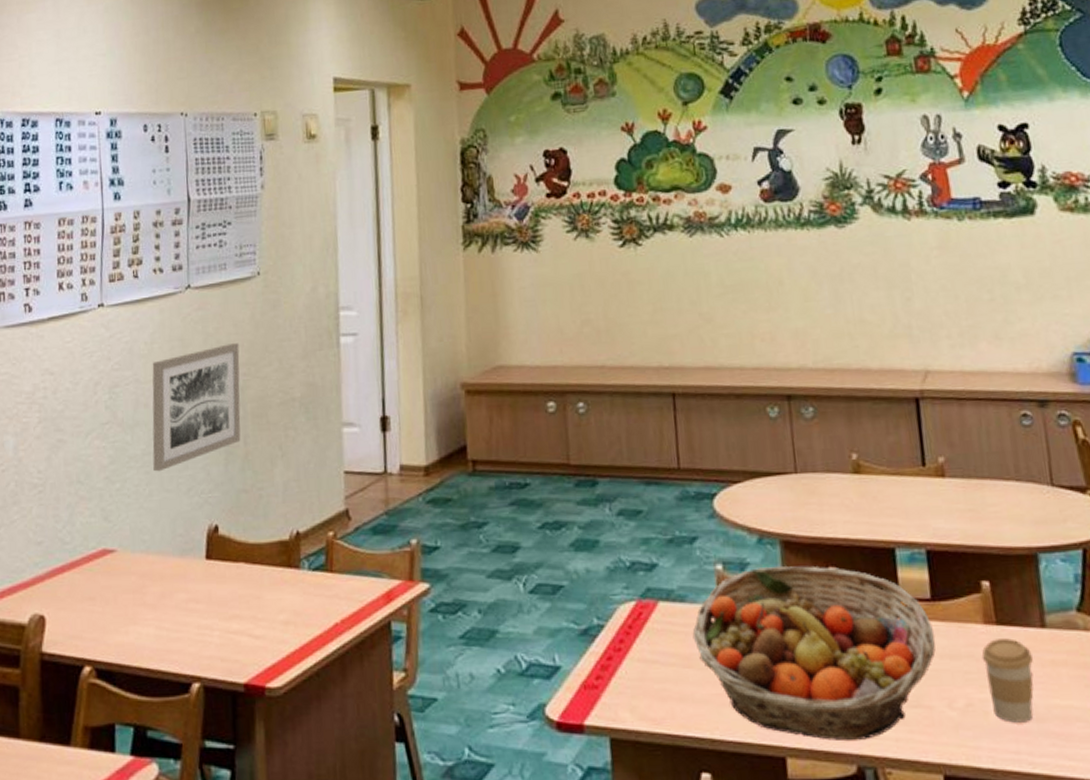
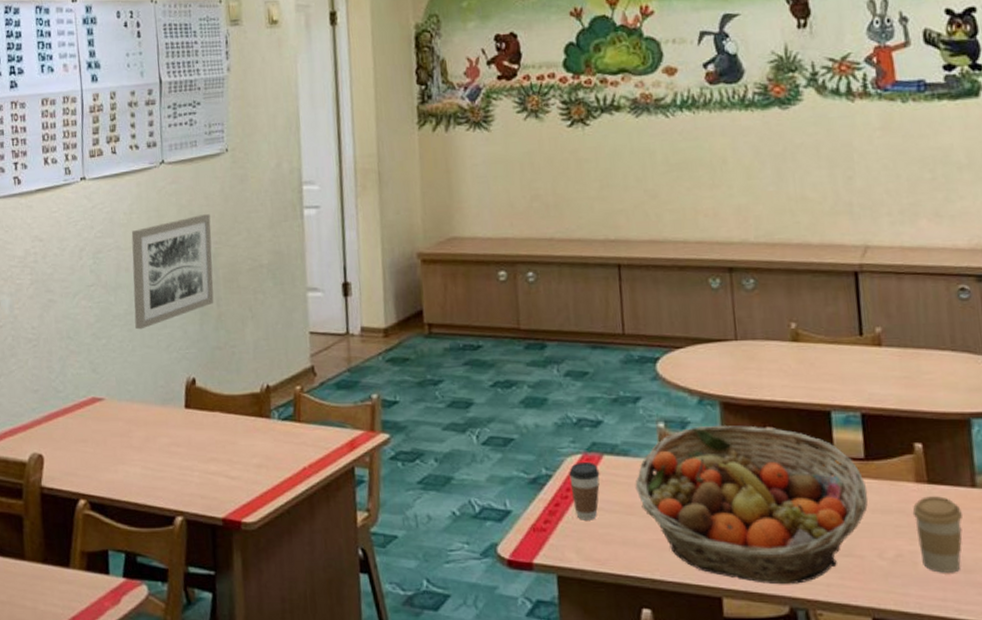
coffee cup: none [622,609,655,675] -> present [569,461,600,520]

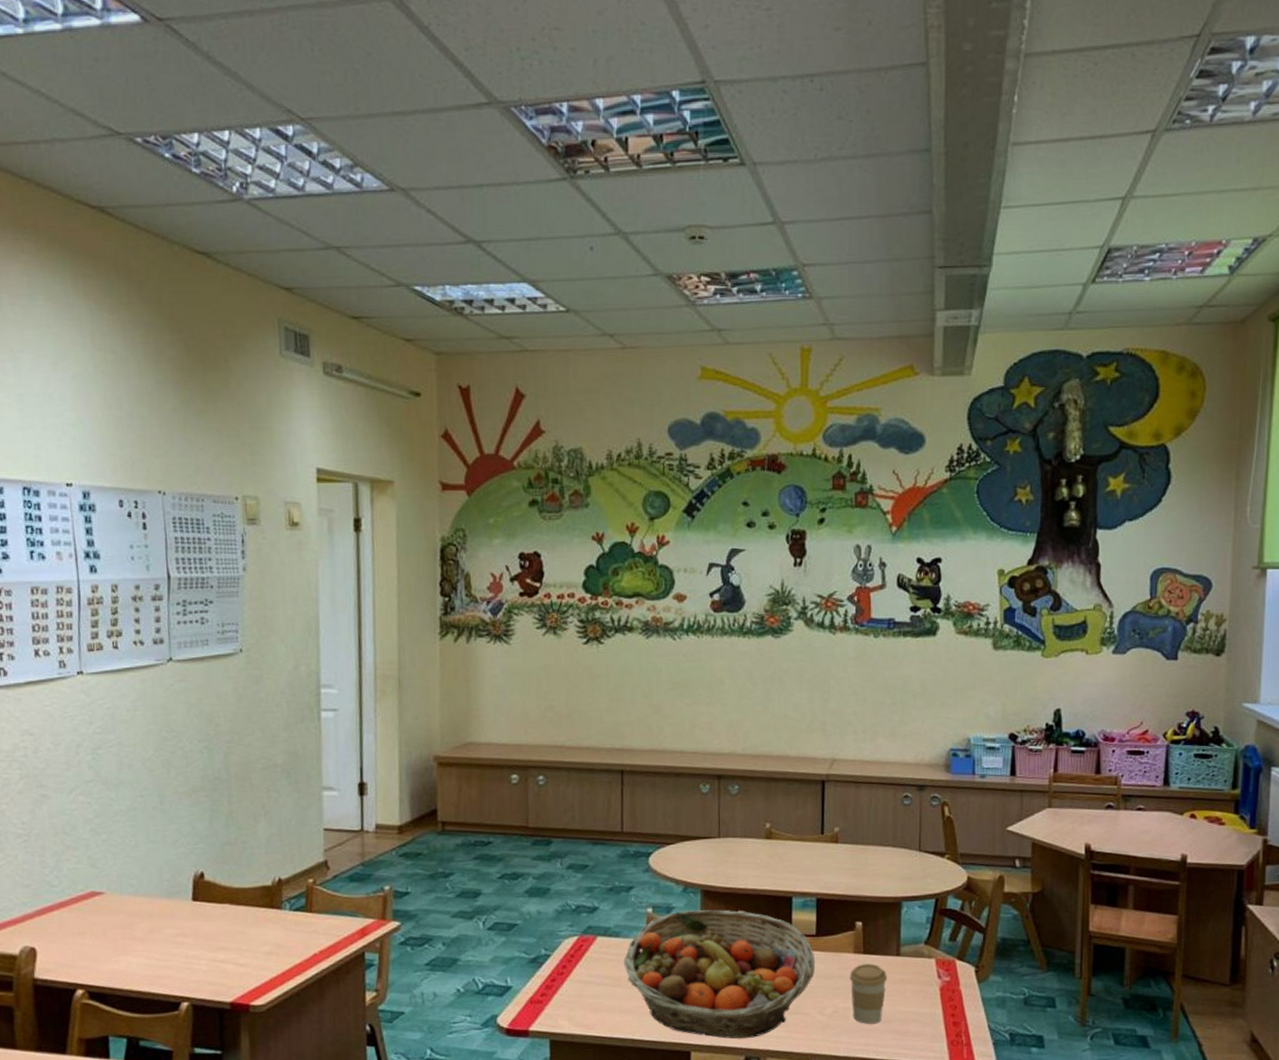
wall art: present [131,214,214,330] -> none [135,713,225,826]
coffee cup: present [569,461,600,520] -> none [566,942,593,993]

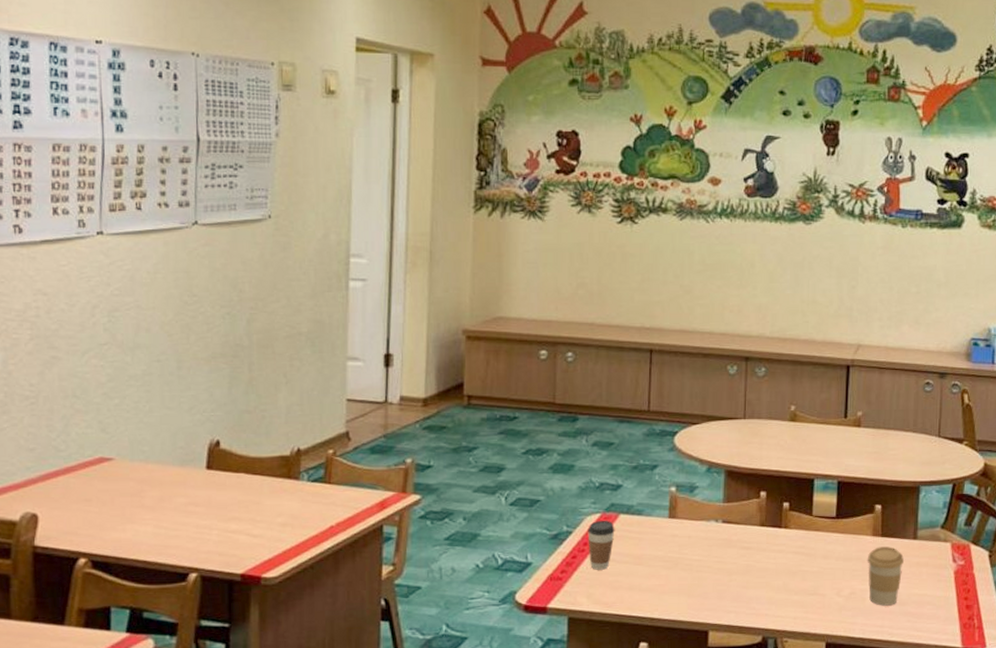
coffee cup: none [566,942,593,993] -> present [588,520,615,570]
fruit basket: present [623,909,816,1039] -> none [645,489,835,619]

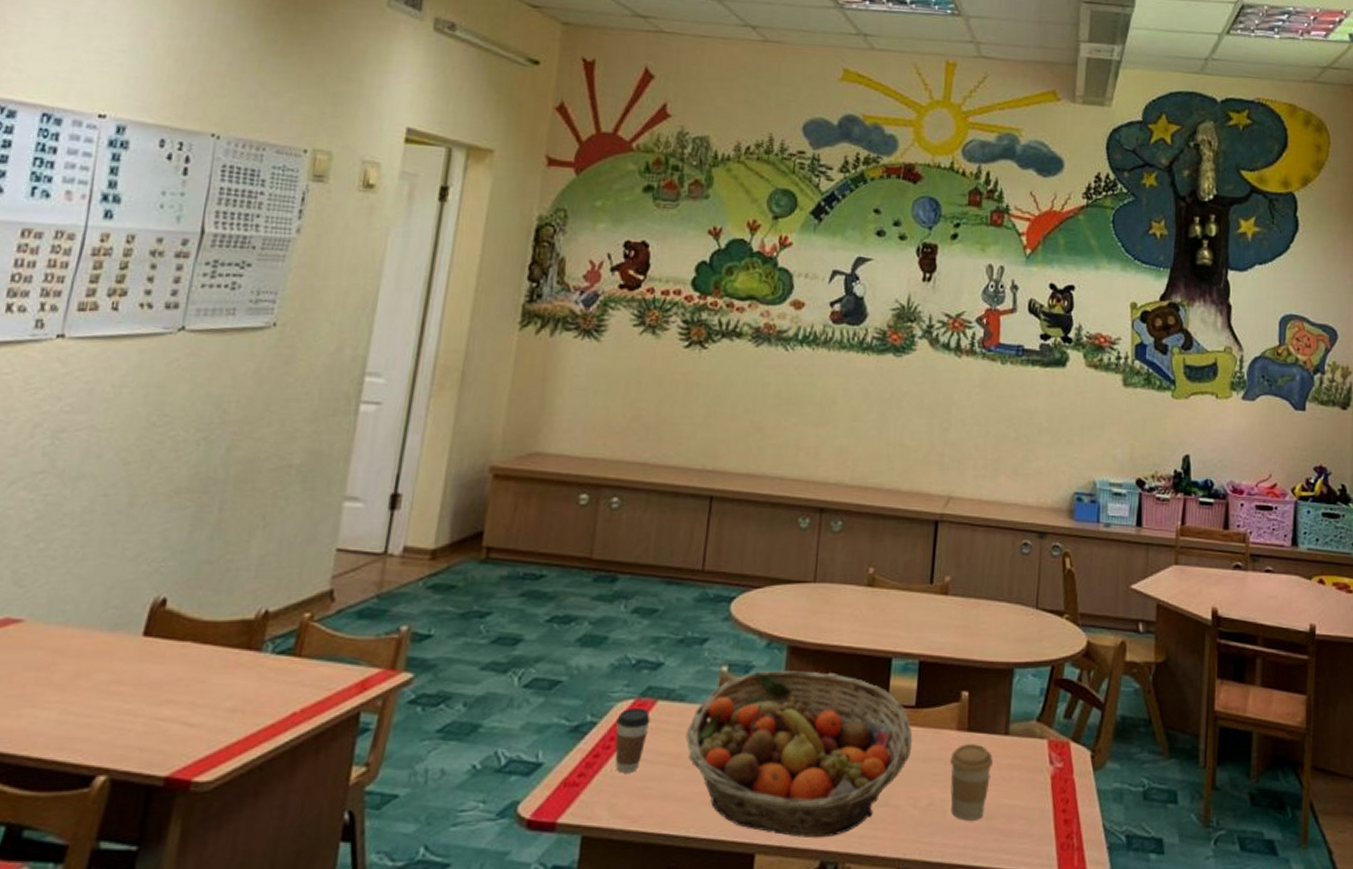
fruit basket: none [645,489,835,619] -> present [685,669,913,839]

